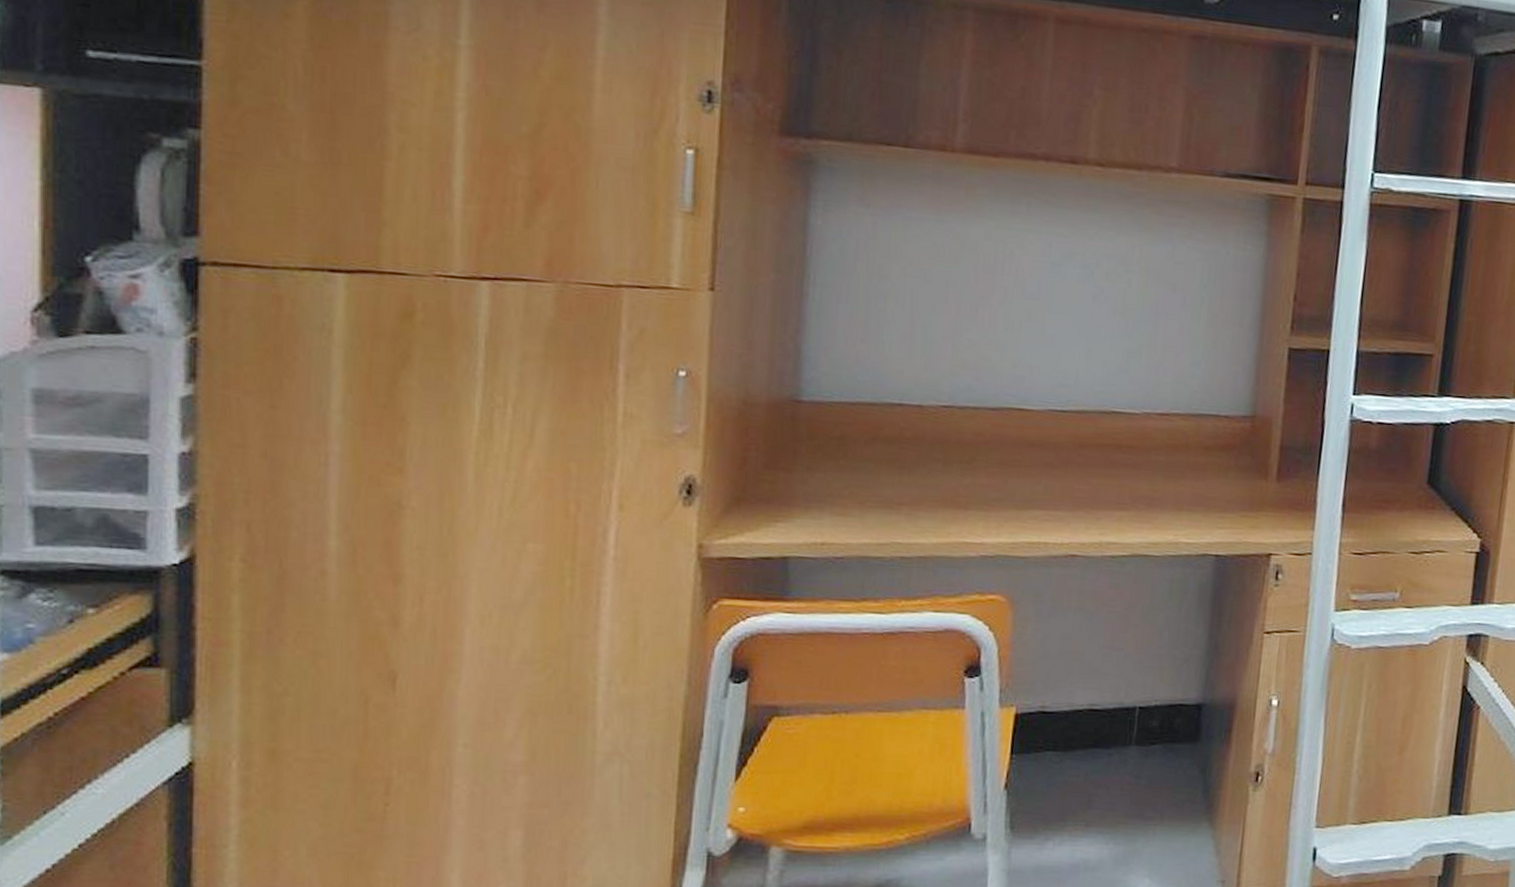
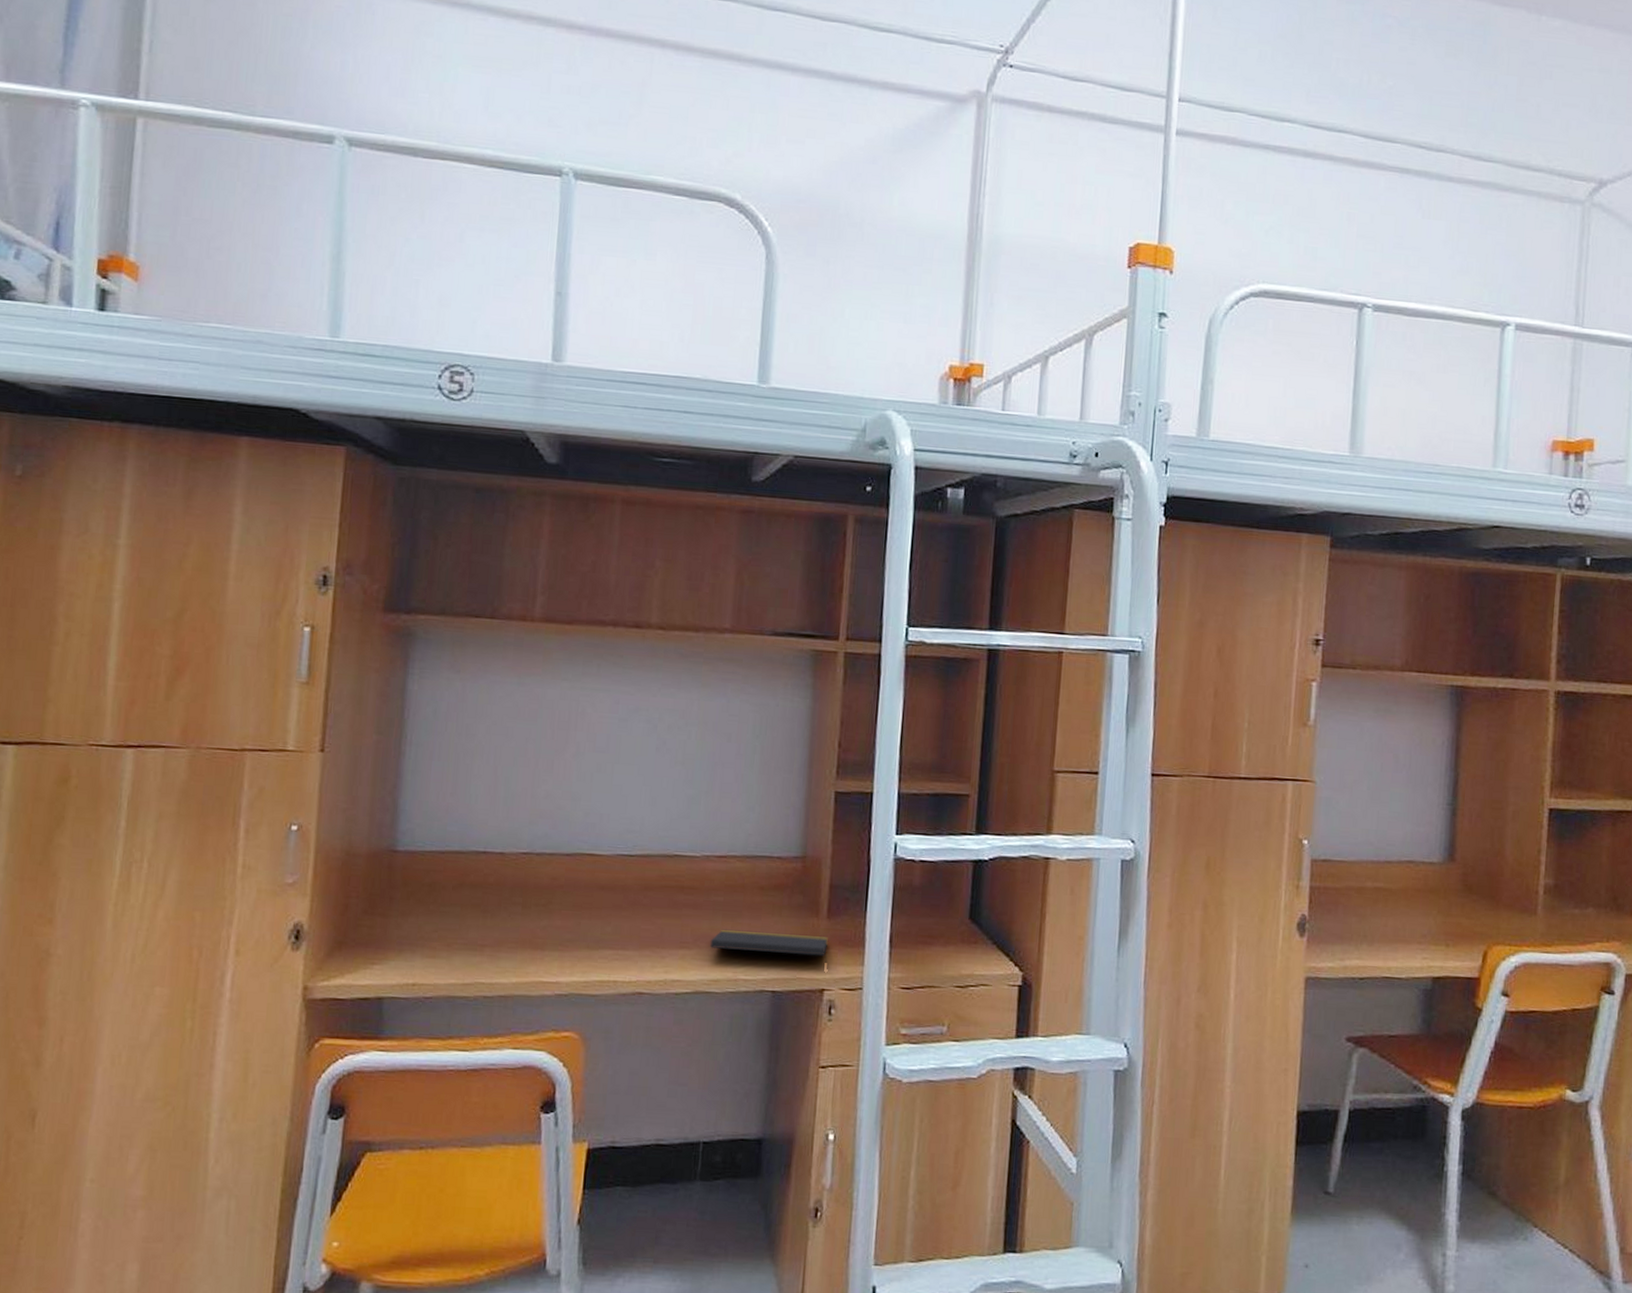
notepad: none [1149,490,1277,527] -> present [709,929,829,963]

